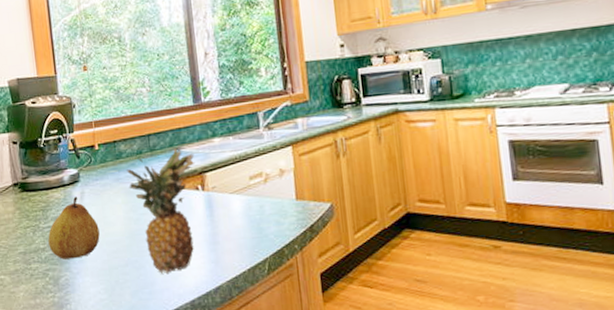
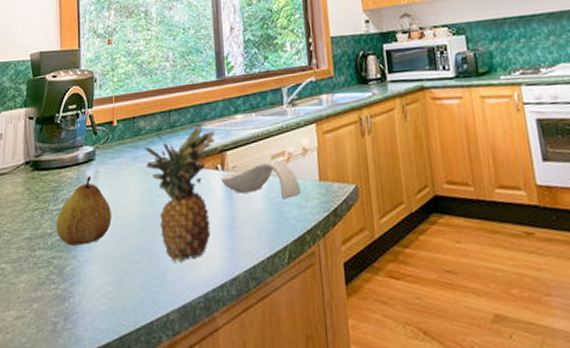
spoon rest: none [202,180,279,218] -> present [221,160,302,201]

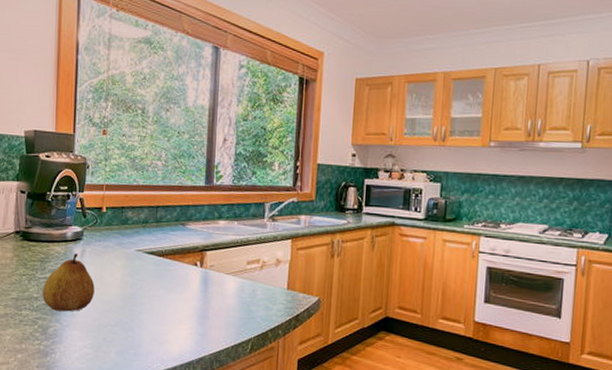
fruit: present [145,125,216,262] -> none [130,224,198,339]
spoon rest: present [221,160,302,201] -> none [199,265,270,301]

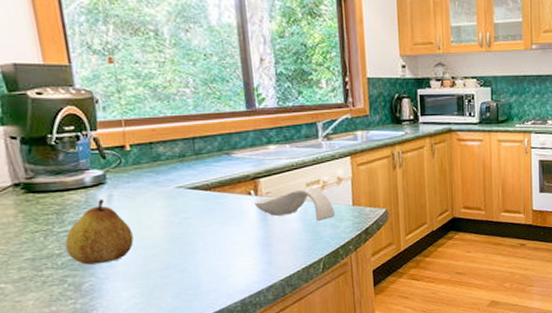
spoon rest: none [199,265,270,301] -> present [255,187,336,222]

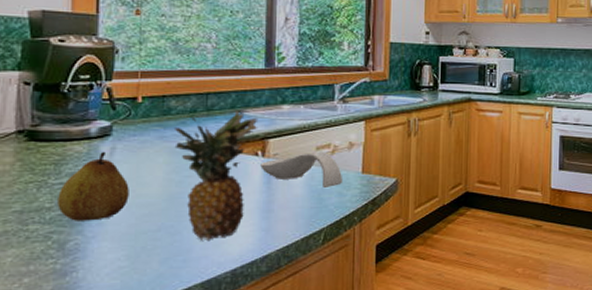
fruit: none [167,153,248,275] -> present [174,111,259,240]

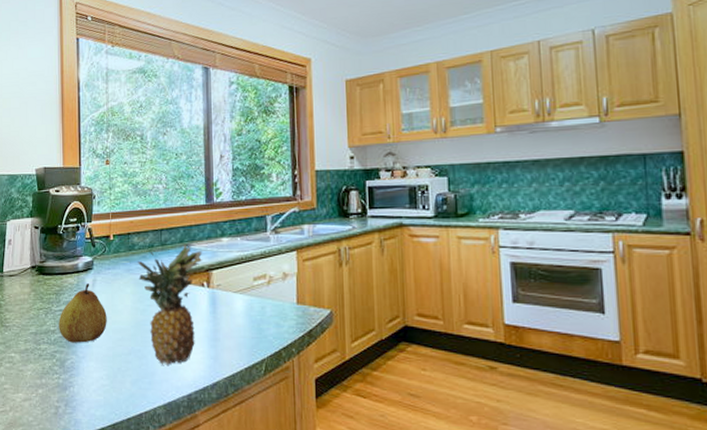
spoon rest: present [260,151,343,189] -> none [206,282,280,319]

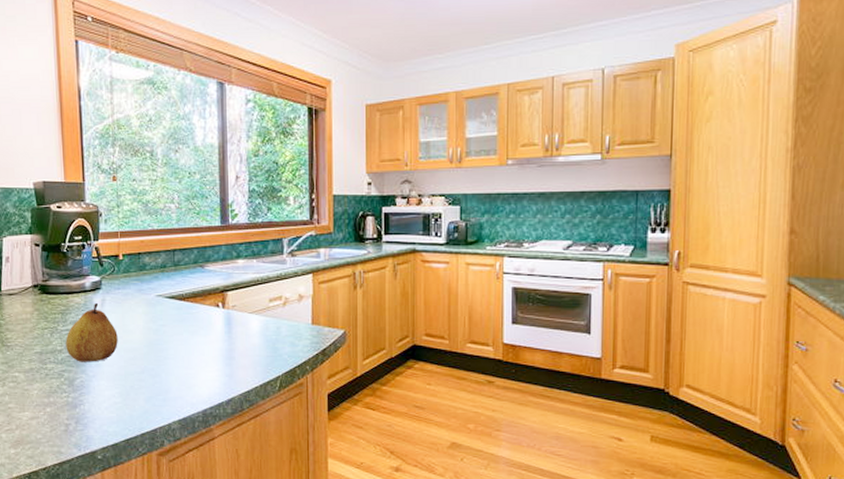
fruit: present [138,245,203,365] -> none [150,266,218,383]

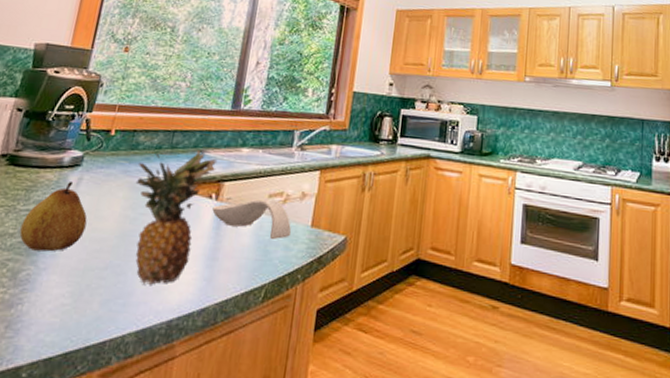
fruit: none [150,266,218,383] -> present [135,151,218,285]
spoon rest: none [221,303,295,339] -> present [212,199,292,240]

